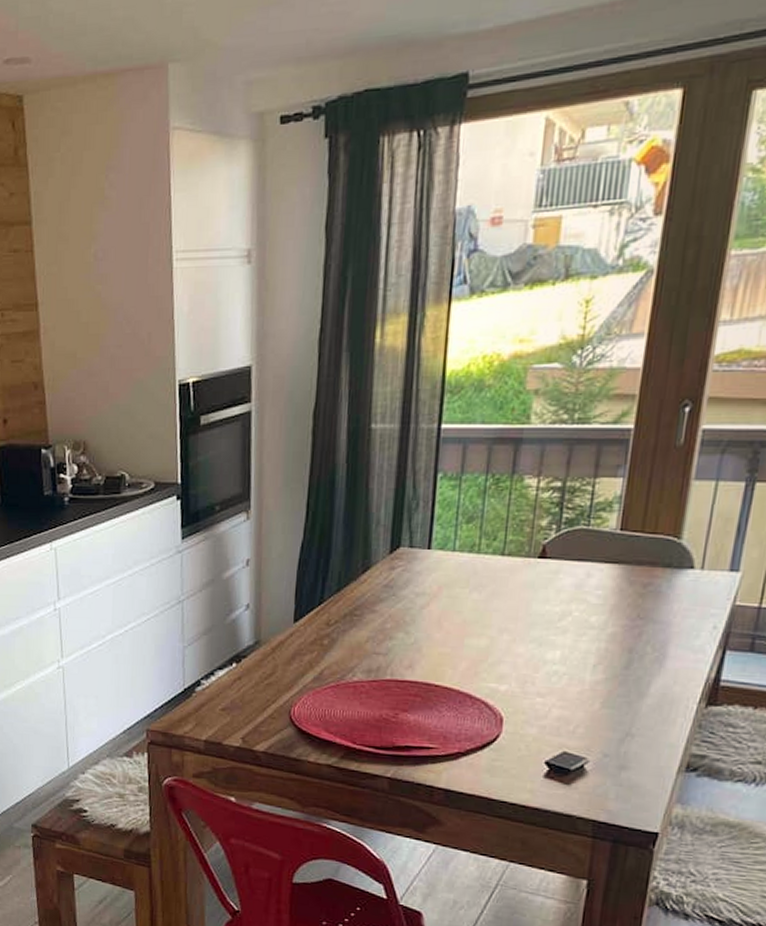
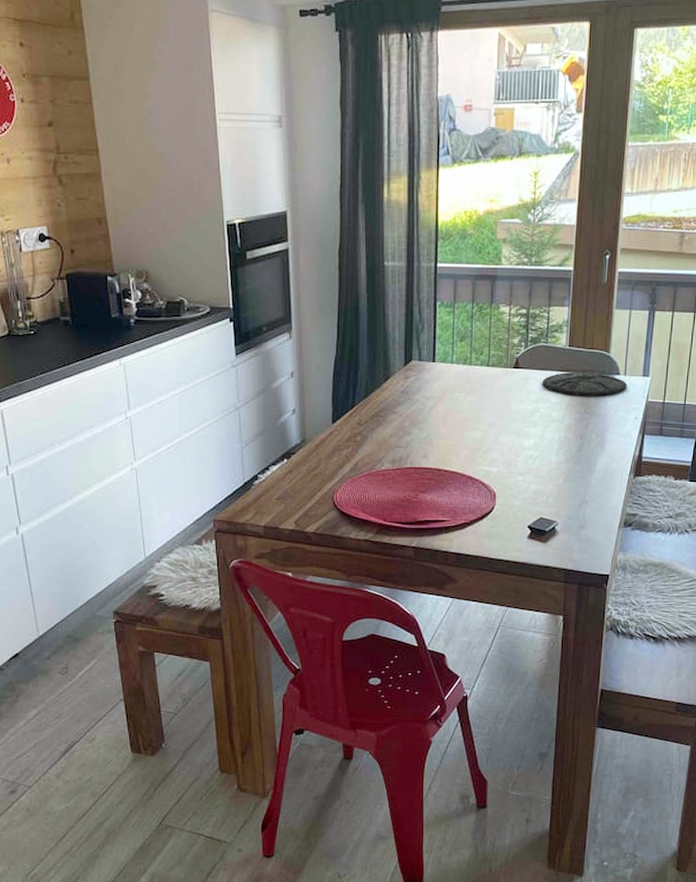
plate: none [578,564,706,598] -> present [542,372,628,397]

